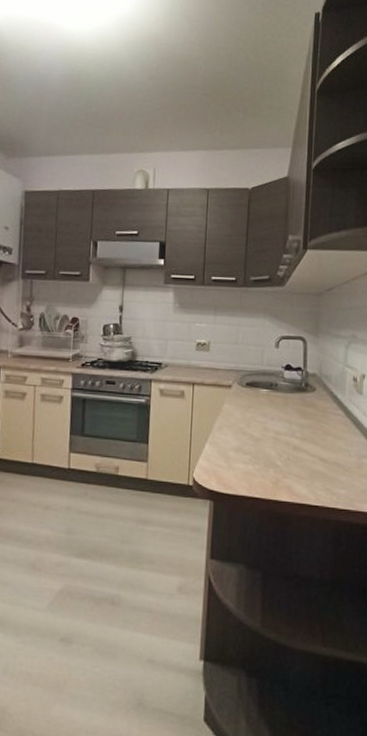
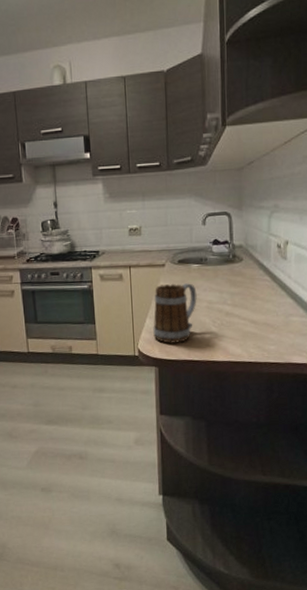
mug: none [211,407,264,477] -> present [153,283,197,344]

